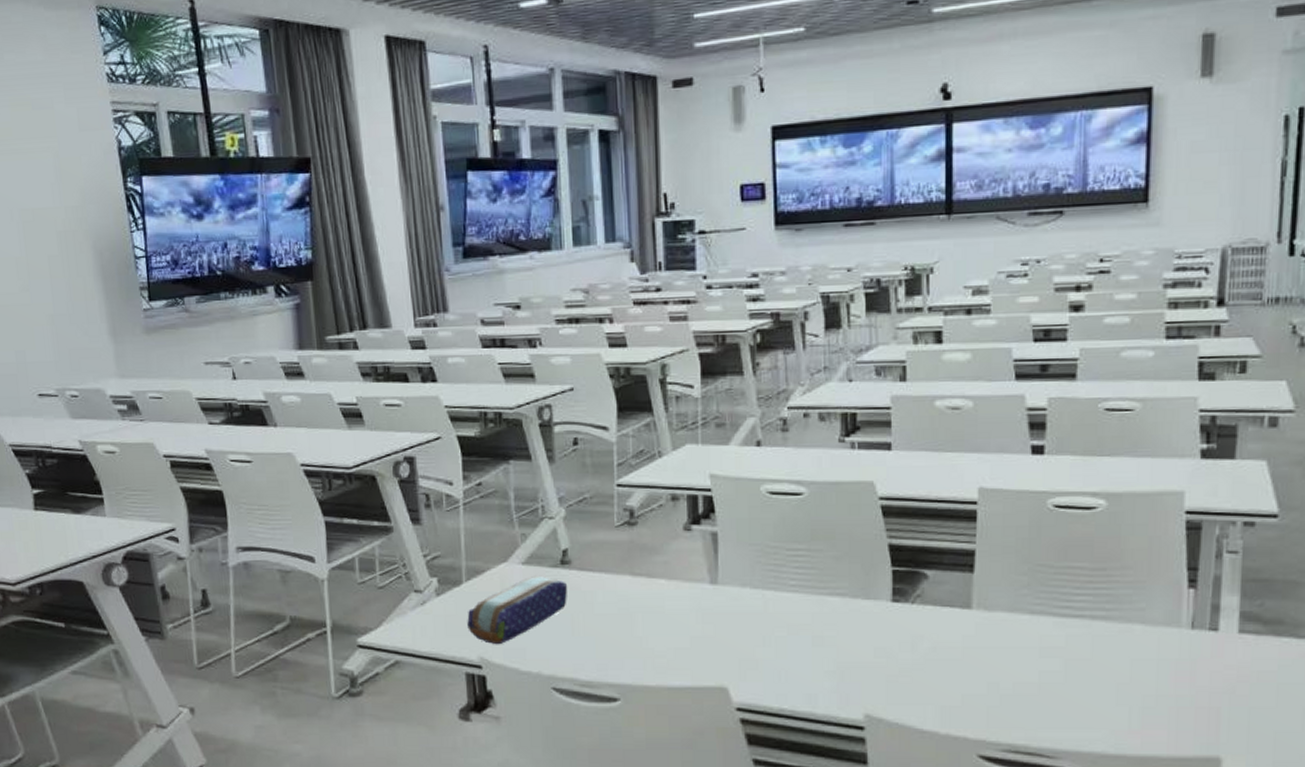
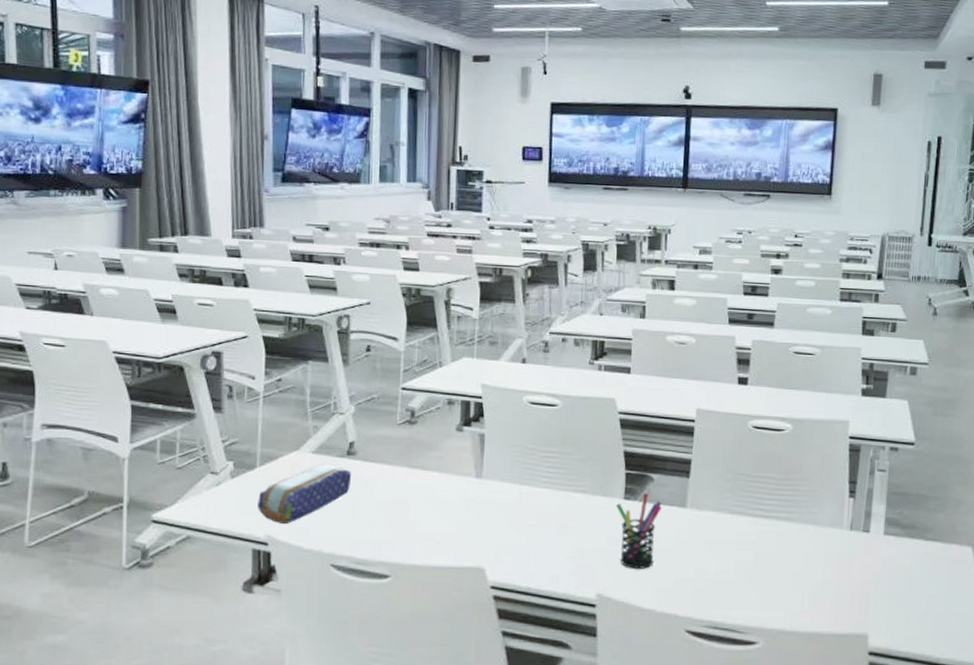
pen holder: none [881,593,940,684] -> present [615,493,662,569]

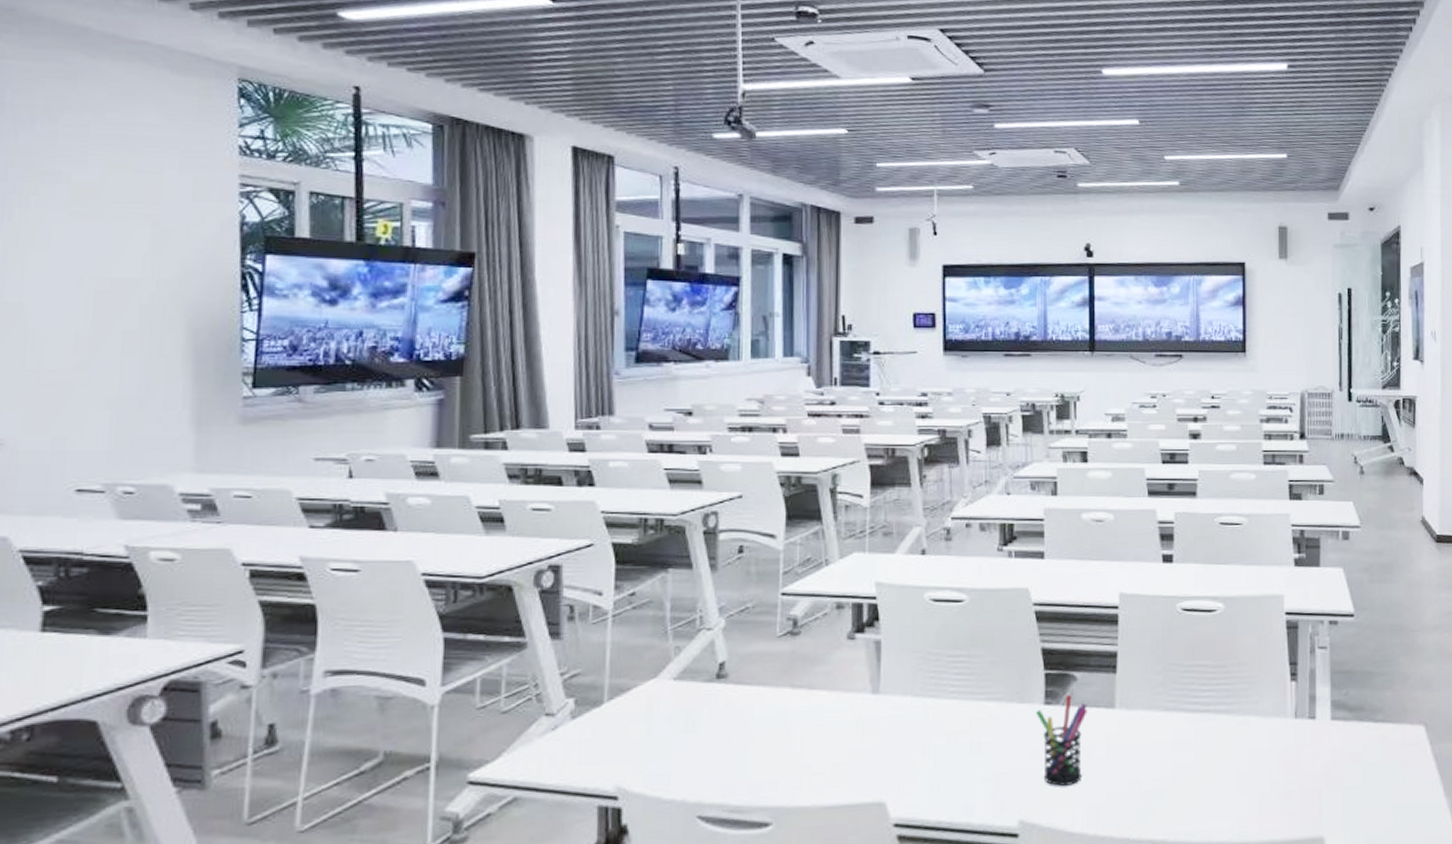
pencil case: present [258,463,352,525] -> none [605,691,723,772]

